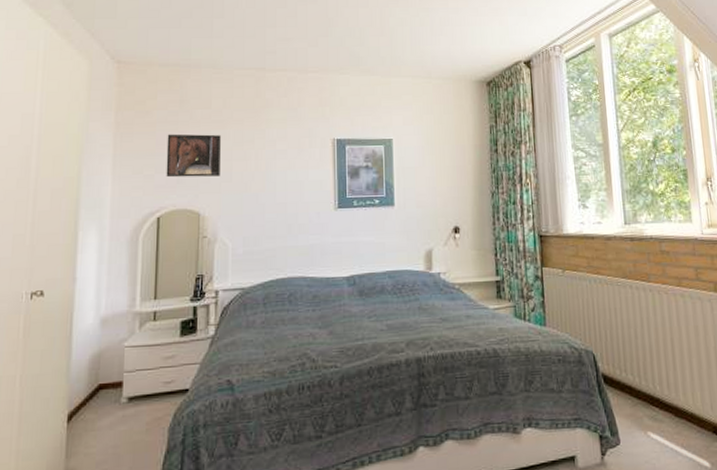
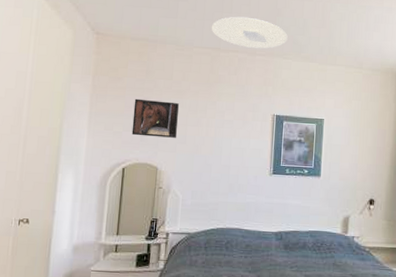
ceiling light: none [254,30,343,65] -> present [212,16,288,49]

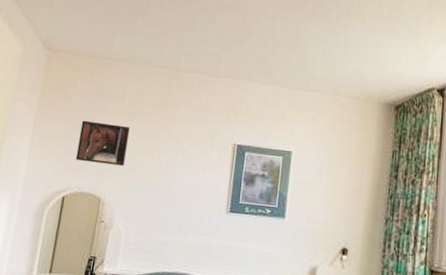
ceiling light: present [212,16,288,49] -> none [171,34,255,70]

